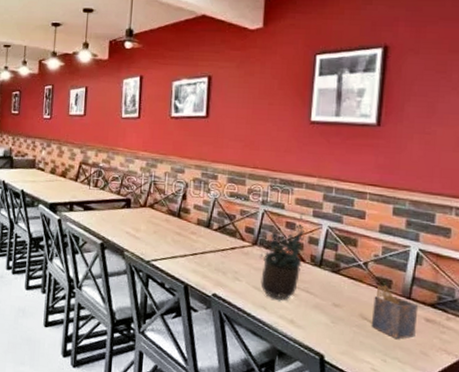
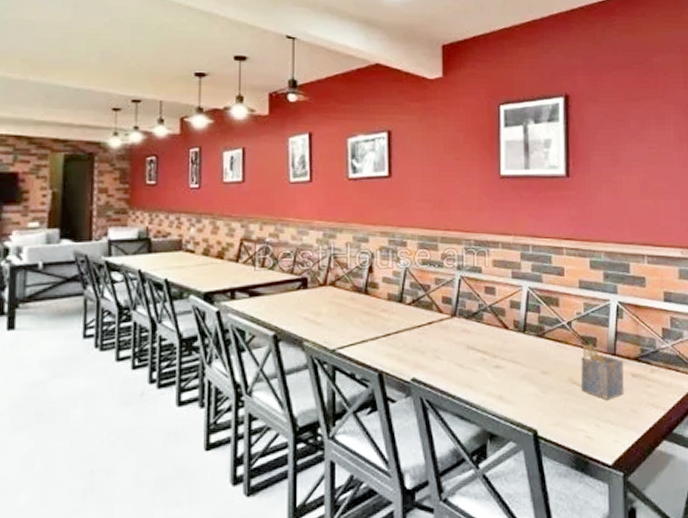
potted plant: present [260,212,314,300] -> none [460,274,515,375]

